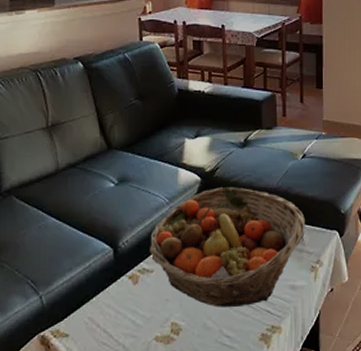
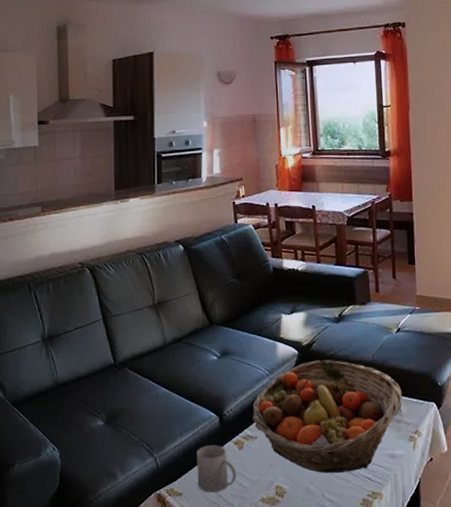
mug: none [86,280,130,333] -> present [196,445,237,493]

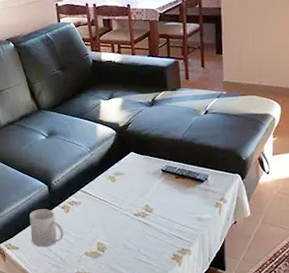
fruit basket: present [252,360,402,473] -> none [76,138,209,233]

